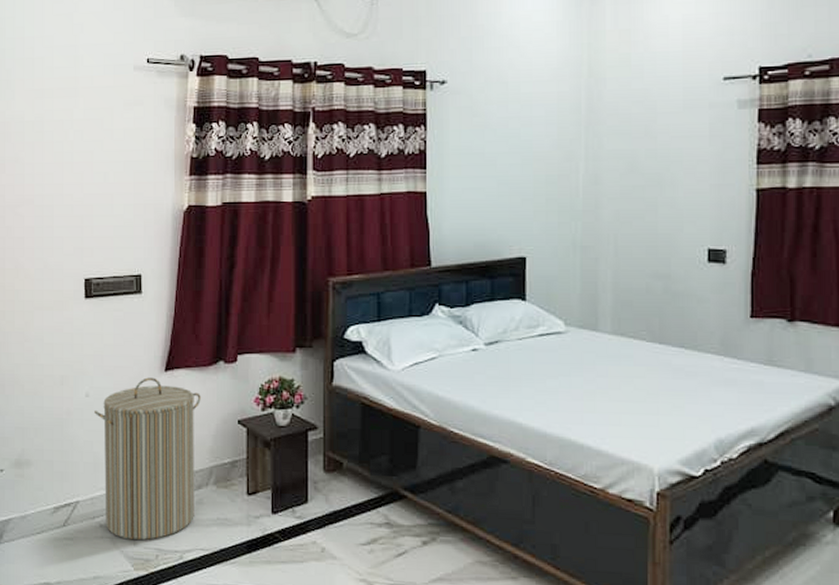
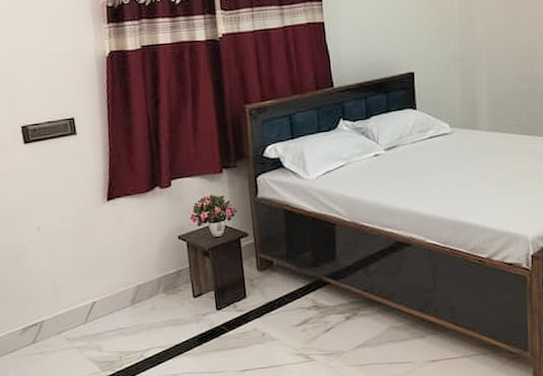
laundry hamper: present [94,377,201,541] -> none [47,207,149,347]

